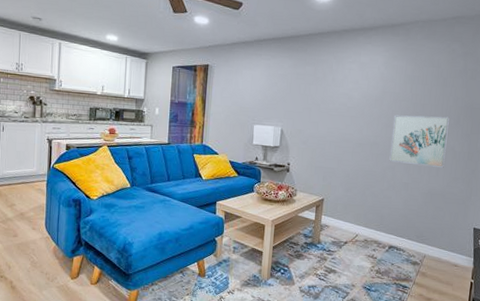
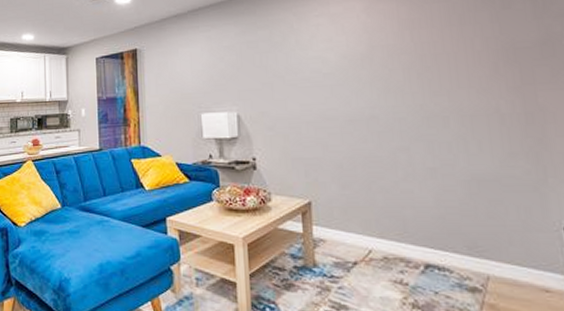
wall art: present [389,115,450,168] -> none [392,66,489,141]

